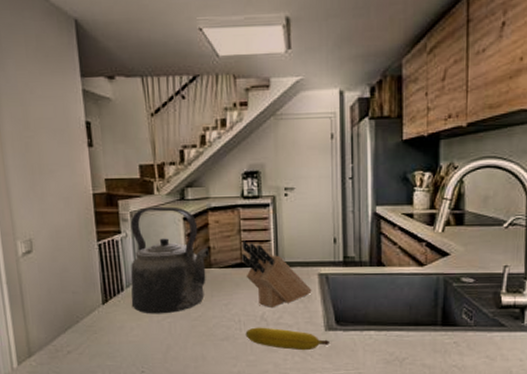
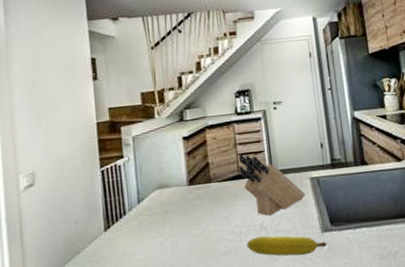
kettle: present [130,206,210,314] -> none [132,128,209,236]

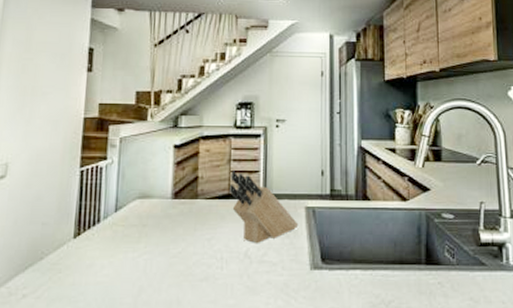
fruit: present [246,235,327,257] -> none [227,265,314,293]

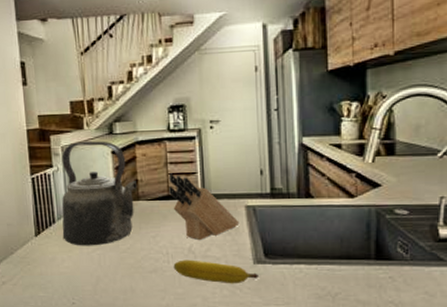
kettle: none [106,133,198,250] -> present [61,141,138,246]
fruit: none [227,265,314,293] -> present [173,260,258,284]

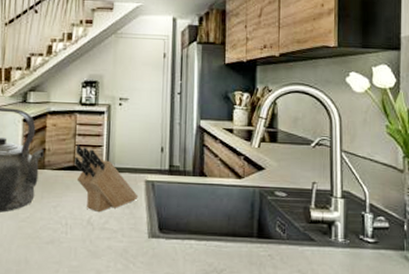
fruit: present [173,260,258,284] -> none [71,231,152,258]

